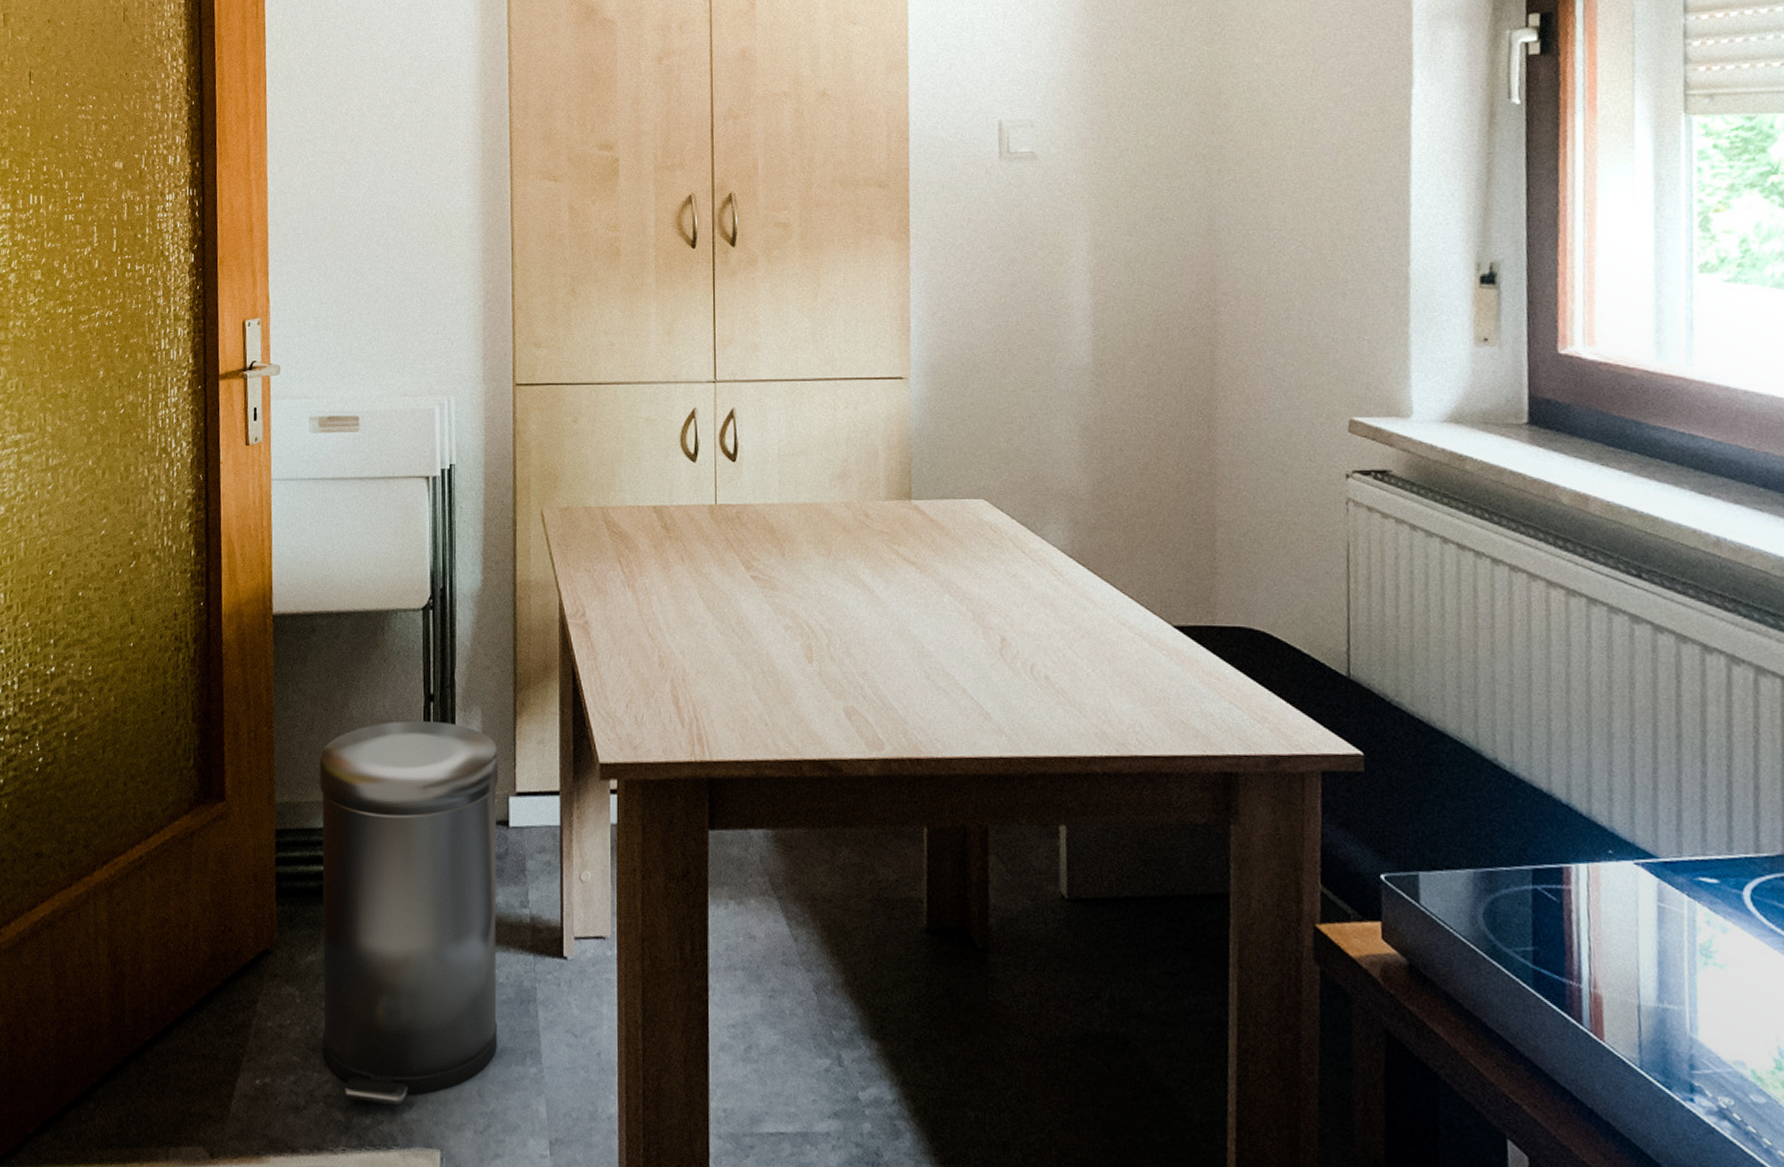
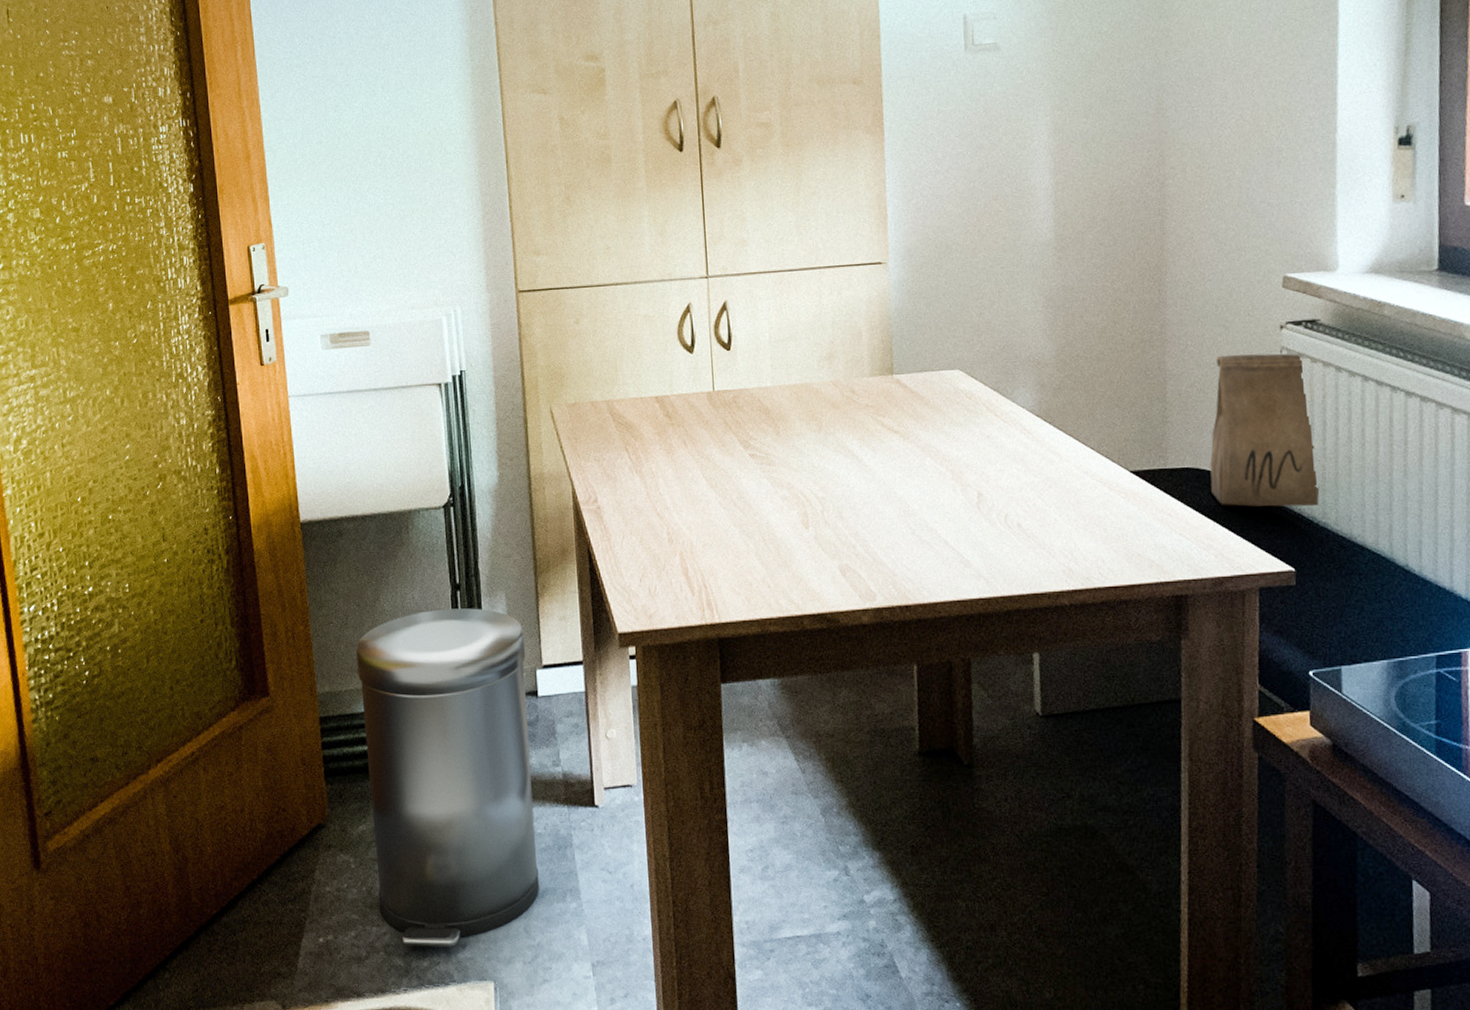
paper bag: none [1264,503,1393,683] -> present [1209,353,1320,507]

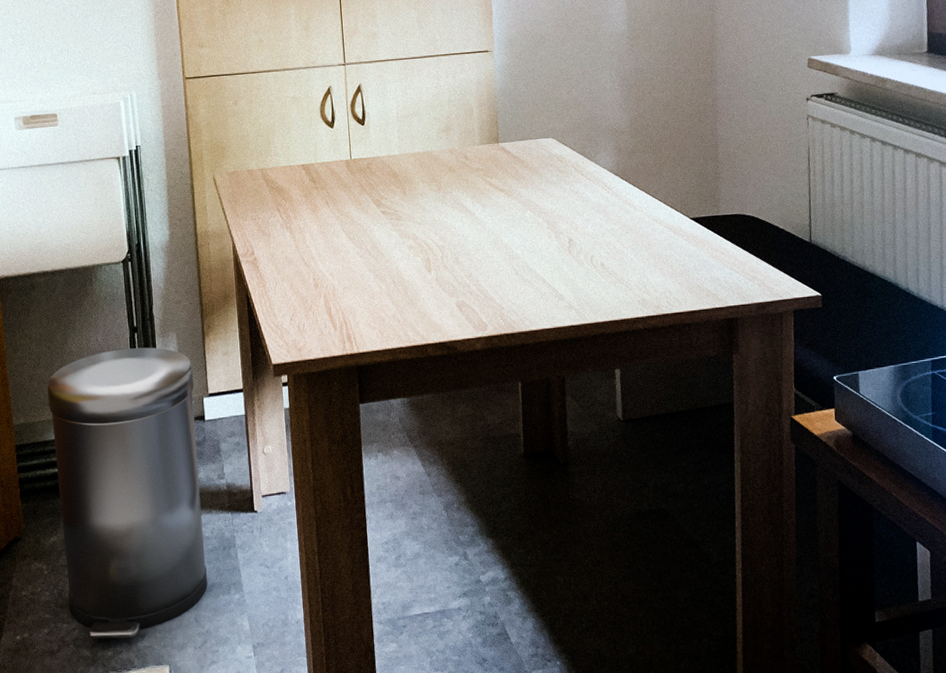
paper bag: present [1209,353,1320,507] -> none [753,120,840,245]

